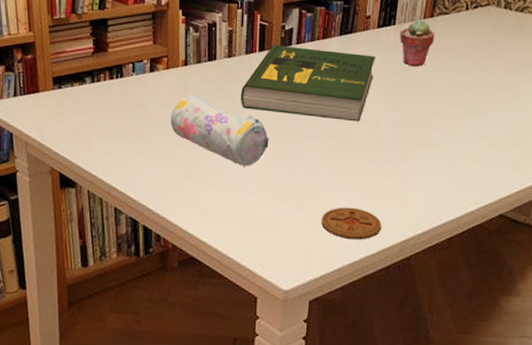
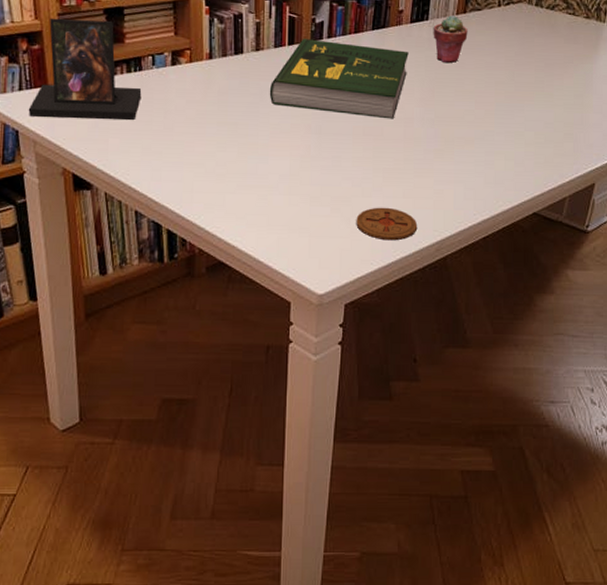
photo frame: none [21,30,123,123] -> present [28,18,142,120]
pencil case: present [170,94,269,166] -> none [194,89,301,166]

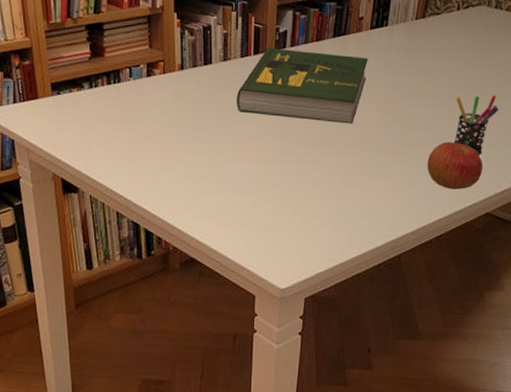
photo frame: present [28,18,142,120] -> none [22,35,121,128]
coaster: present [356,207,418,241] -> none [316,208,374,240]
potted succulent: present [433,15,468,63] -> none [392,20,427,67]
apple: none [472,139,529,189] -> present [427,142,483,190]
pen holder: none [498,92,543,154] -> present [453,95,499,156]

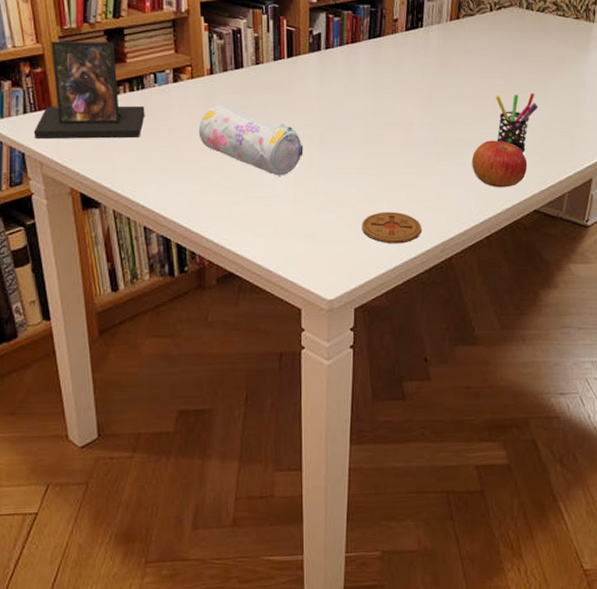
photo frame: none [22,35,121,128] -> present [33,41,145,138]
pencil case: none [168,98,265,169] -> present [198,103,304,176]
book: present [236,48,368,124] -> none [270,51,405,126]
coaster: none [316,208,374,240] -> present [362,211,422,244]

